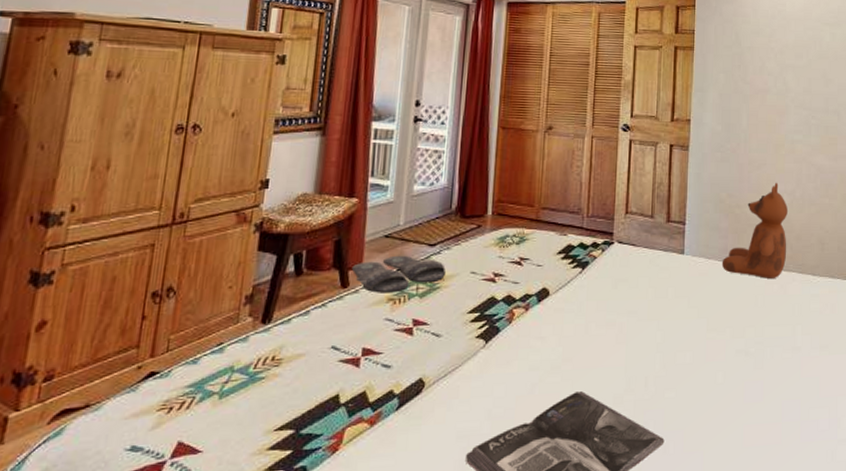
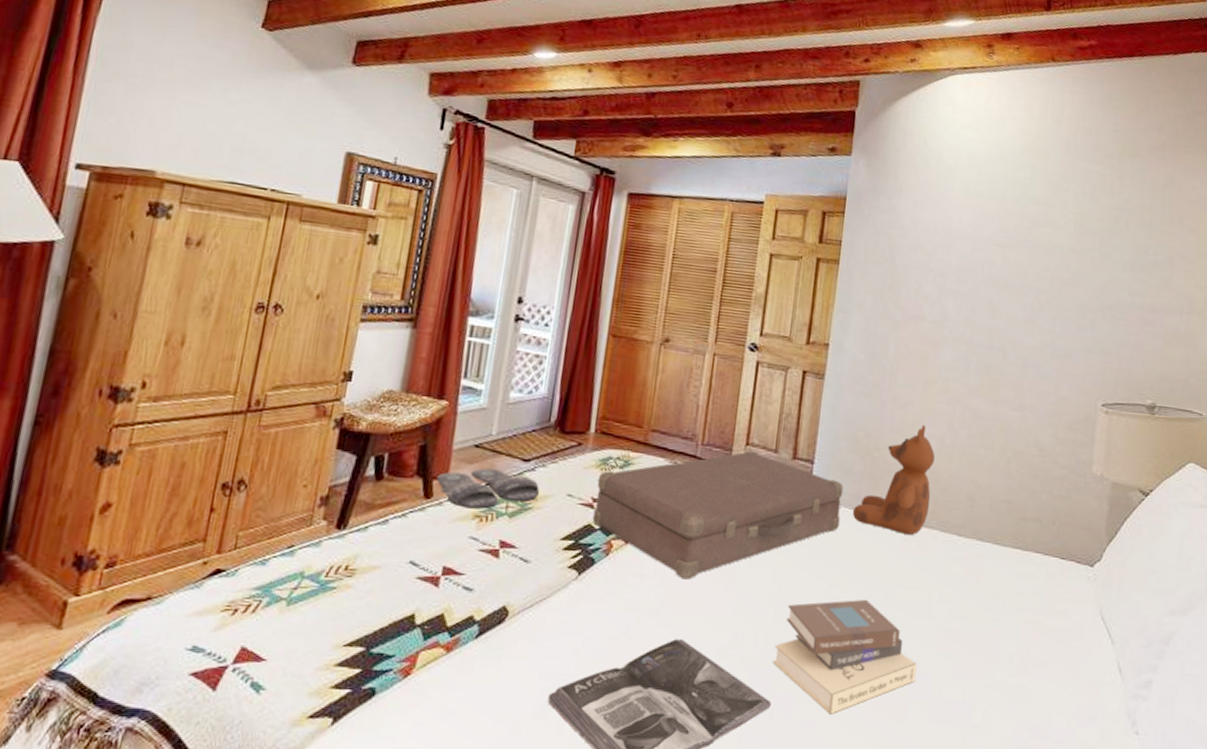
suitcase: none [494,218,712,338] -> present [592,450,844,580]
books: none [663,339,788,444] -> present [773,599,918,714]

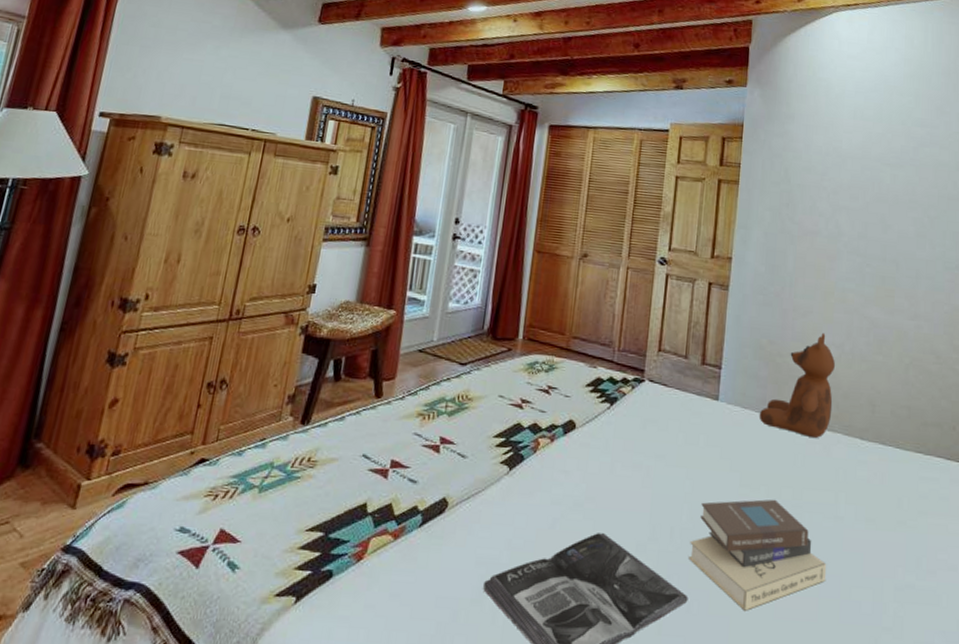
slippers: present [436,467,539,509] -> none [385,370,475,408]
suitcase: present [592,450,844,580] -> none [521,356,750,477]

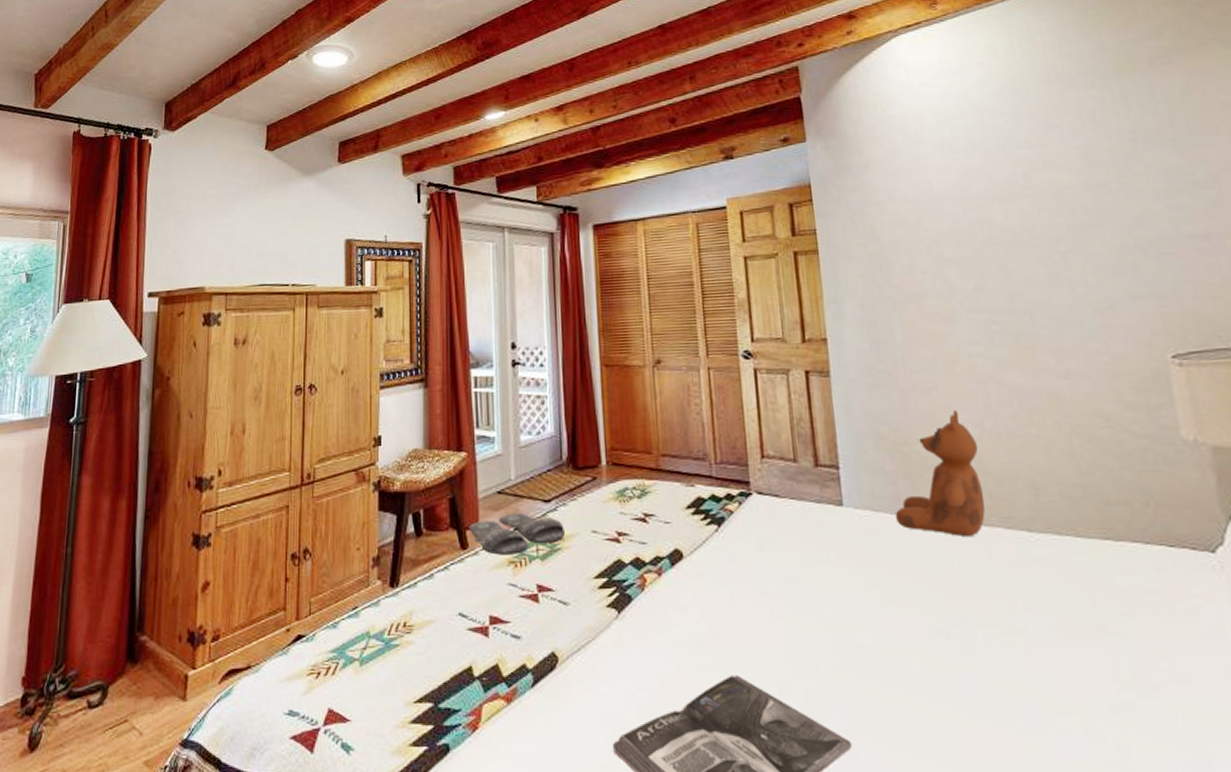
slippers: none [385,370,475,408] -> present [468,512,565,555]
books: present [689,499,827,611] -> none [841,615,1019,754]

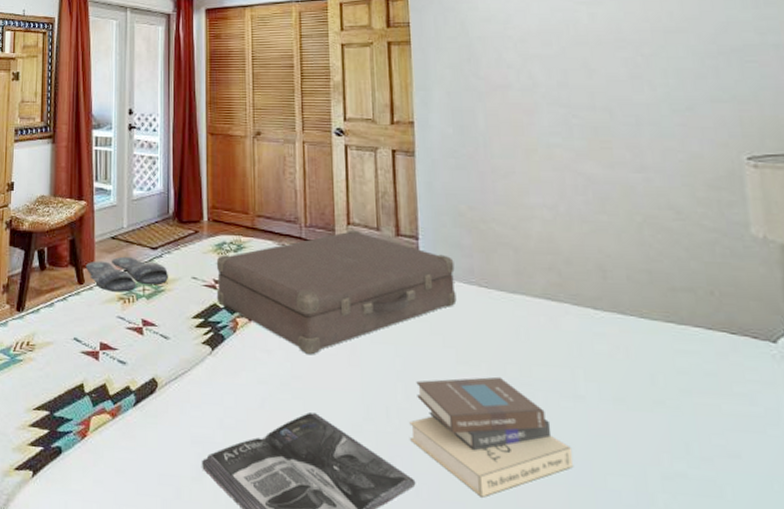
suitcase: none [618,463,884,609] -> present [216,229,457,355]
books: none [841,615,1019,754] -> present [409,376,574,498]
teddy bear: present [895,409,986,536] -> none [468,194,554,309]

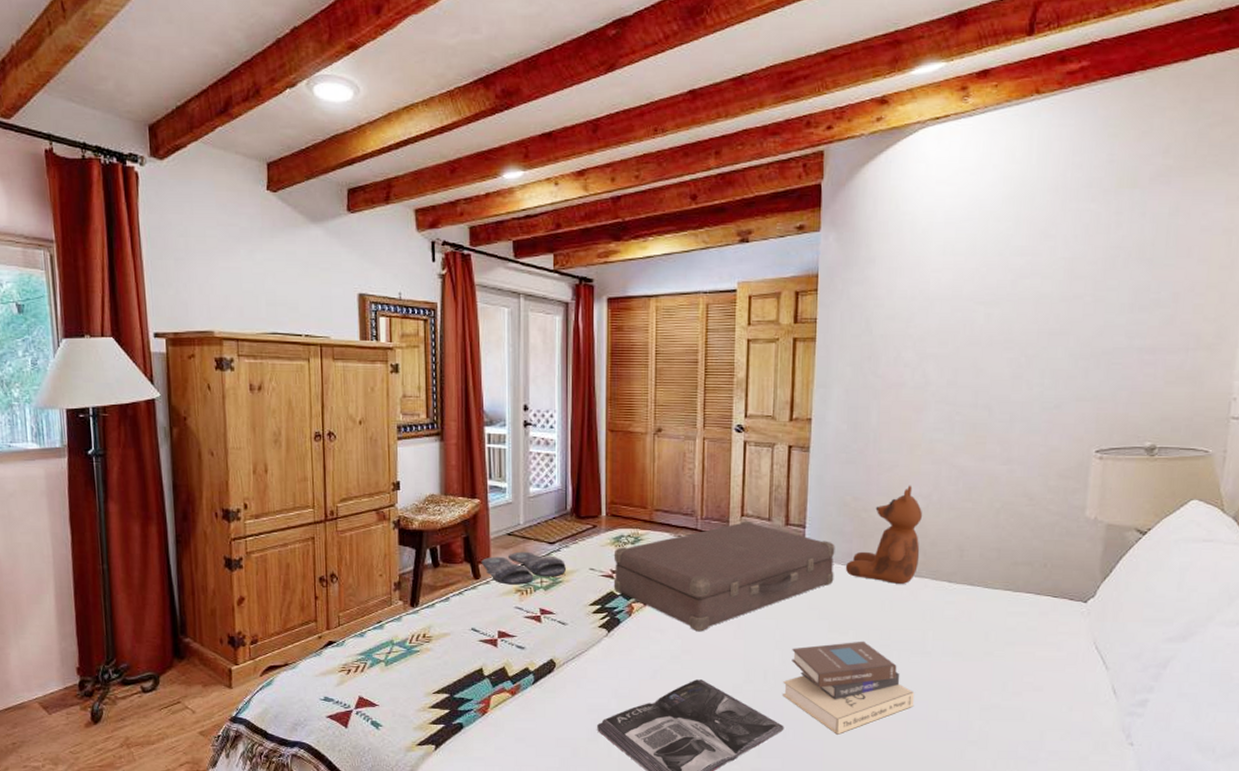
teddy bear: none [468,194,554,309] -> present [845,485,923,584]

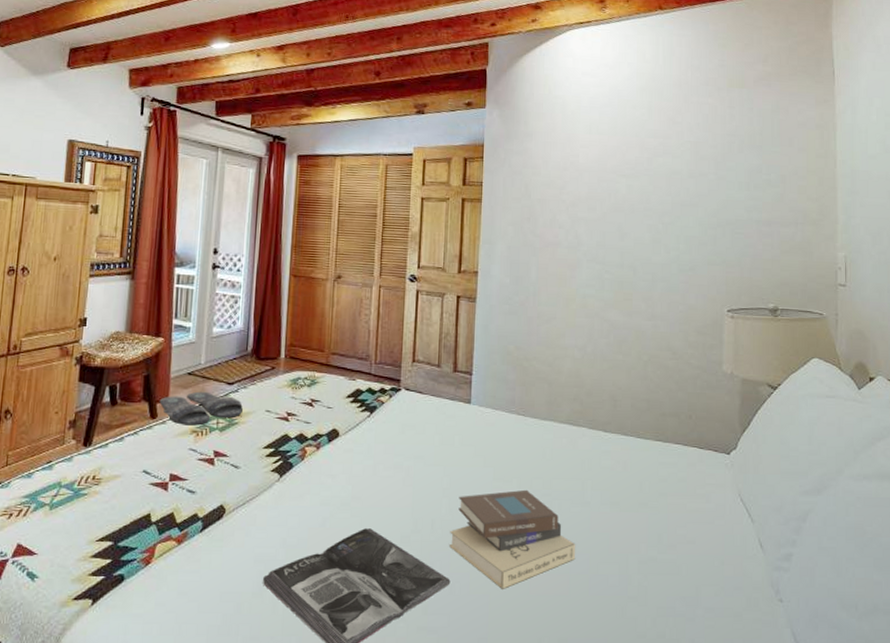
suitcase: present [613,520,835,632] -> none [288,366,500,478]
teddy bear: present [845,485,923,584] -> none [509,336,579,432]

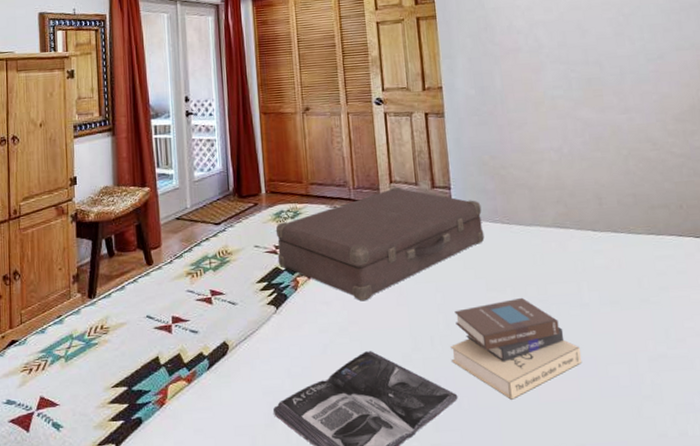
slippers: present [159,391,243,426] -> none [153,234,232,269]
suitcase: none [288,366,500,478] -> present [275,186,485,301]

